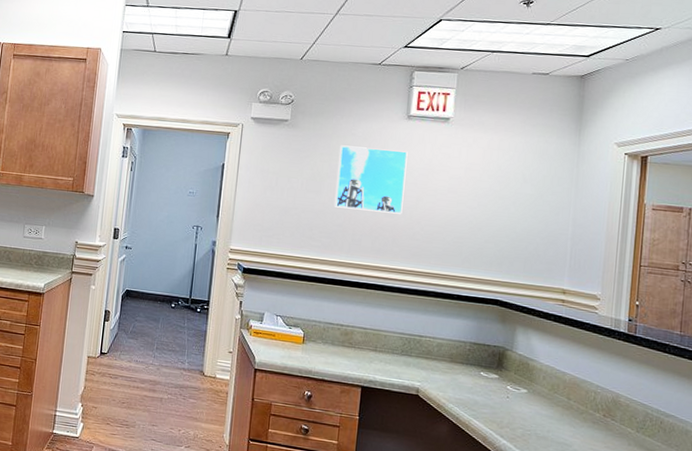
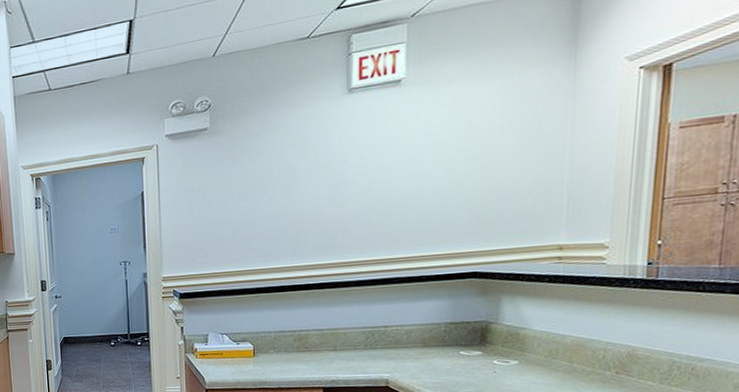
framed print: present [334,145,408,214] -> none [270,131,352,211]

